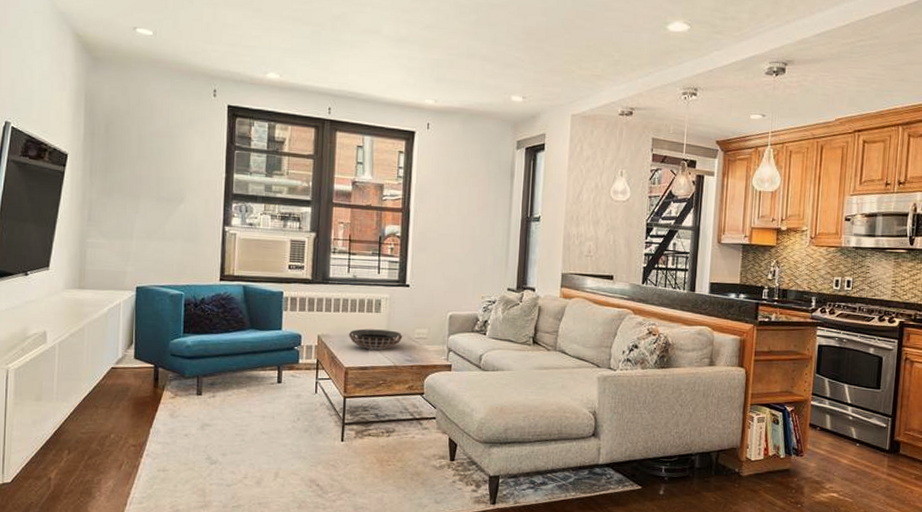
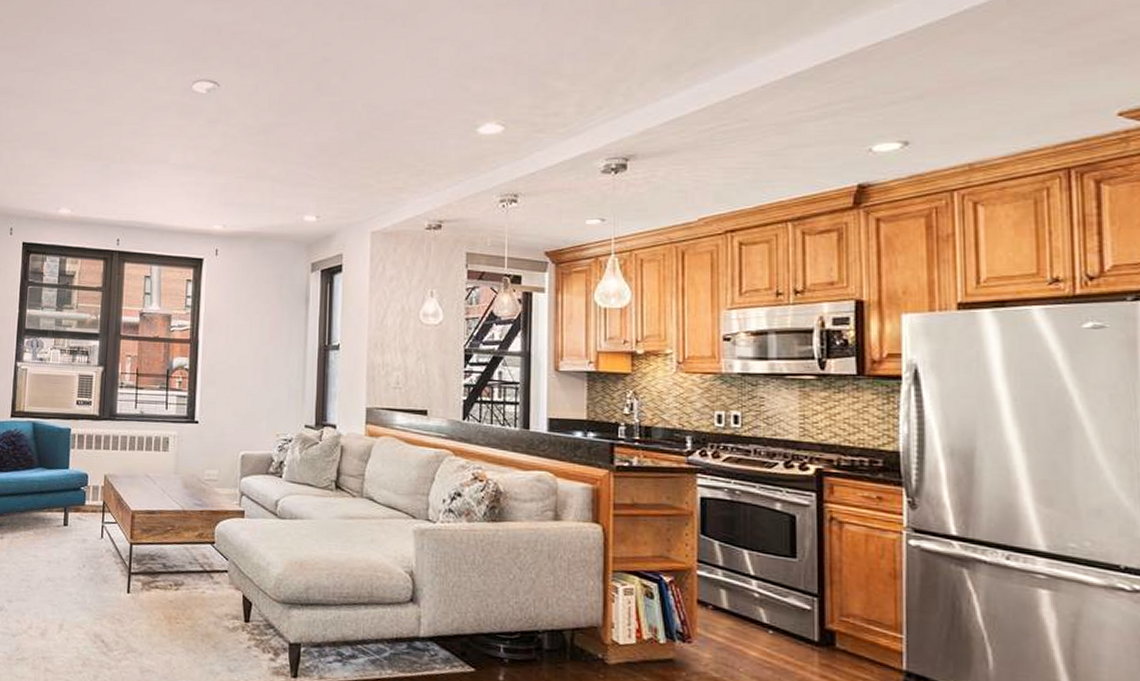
decorative bowl: present [348,328,403,351] -> none [135,468,192,493]

